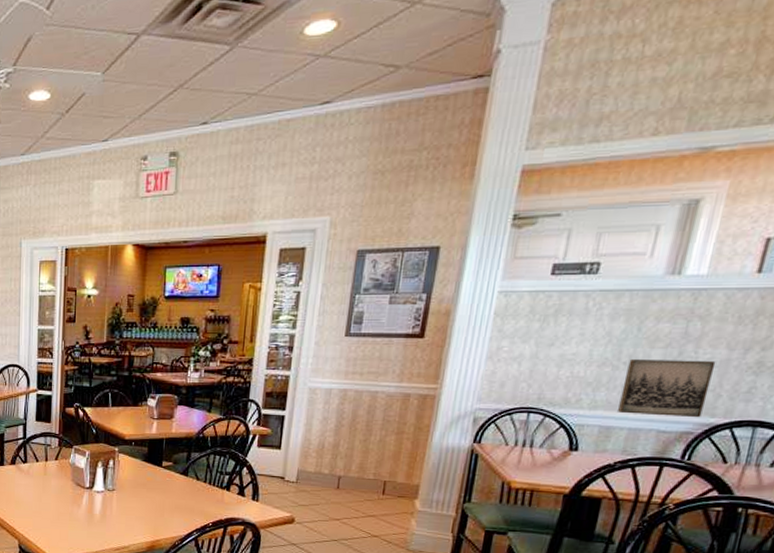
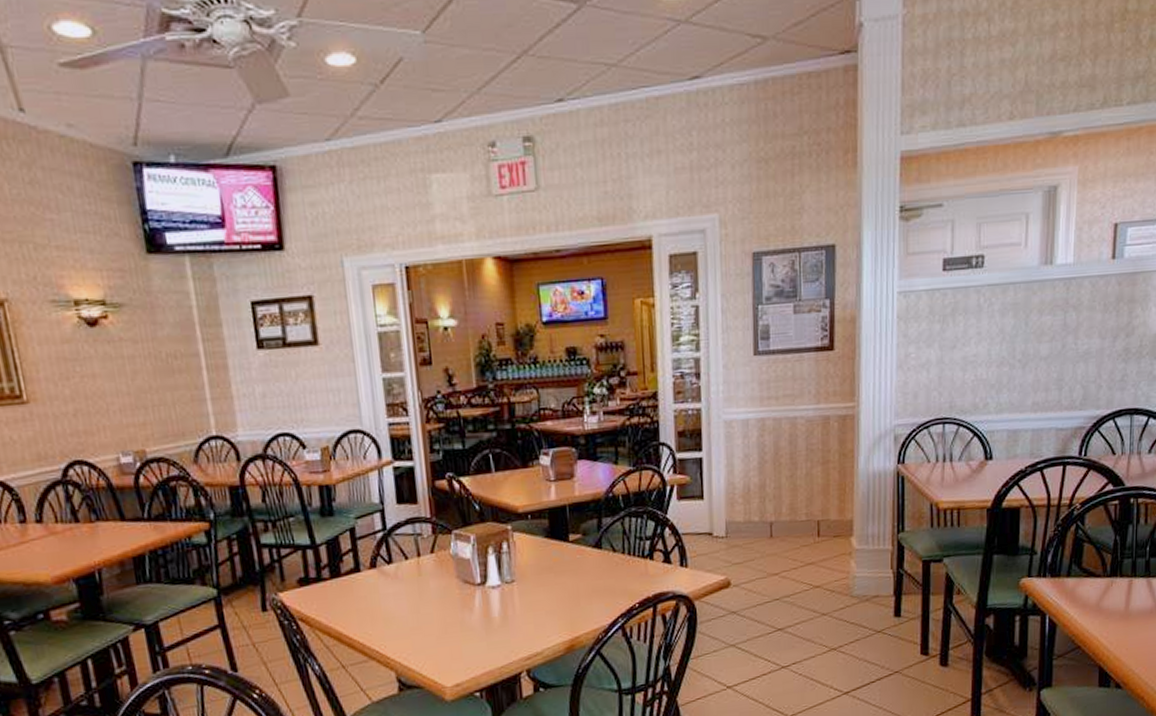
wall art: present [618,358,716,418] -> none [1021,351,1093,415]

